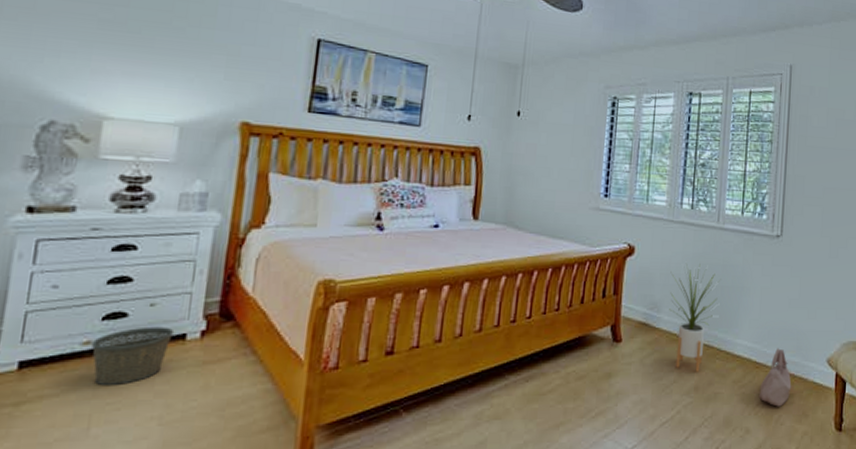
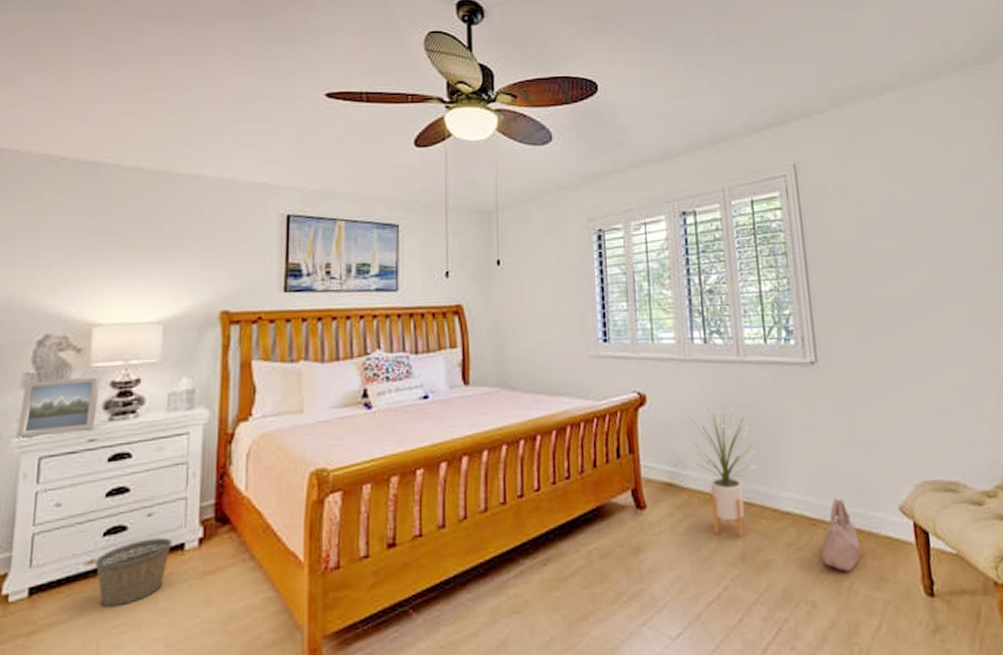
picture frame: none [12,164,109,220] -> present [16,376,101,438]

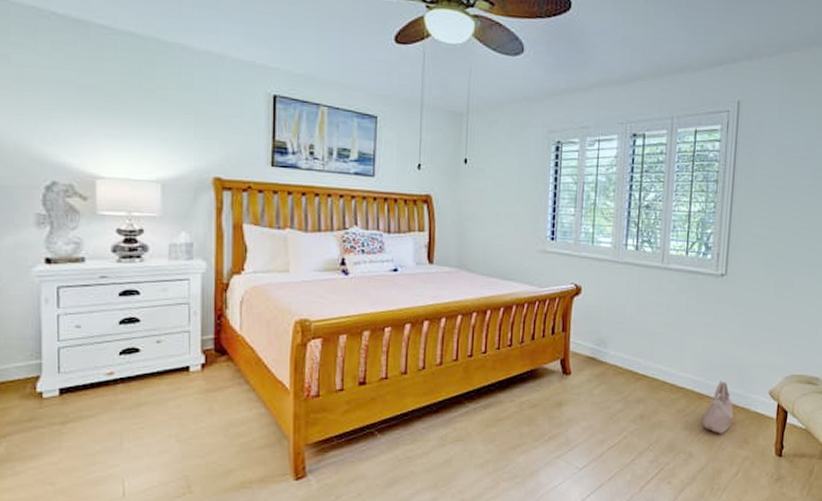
picture frame: present [16,376,101,438] -> none [35,220,107,269]
basket: present [94,537,173,607] -> none [113,360,180,408]
house plant: present [691,406,752,537] -> none [615,302,664,402]

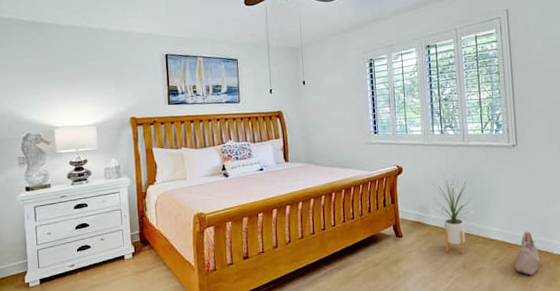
house plant: none [615,302,664,402] -> present [432,174,471,254]

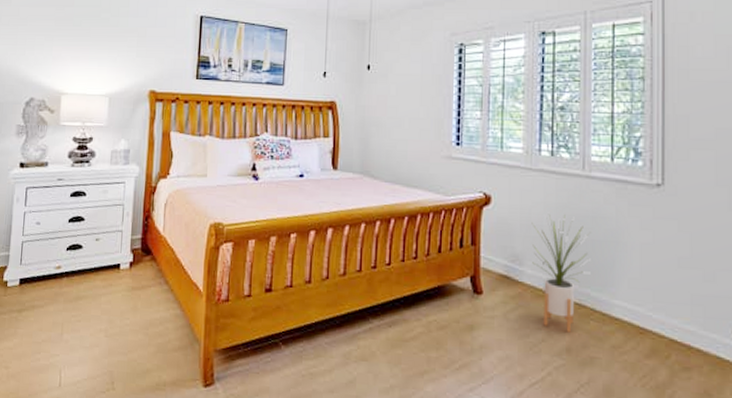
handbag: present [514,231,540,275] -> none [646,313,687,381]

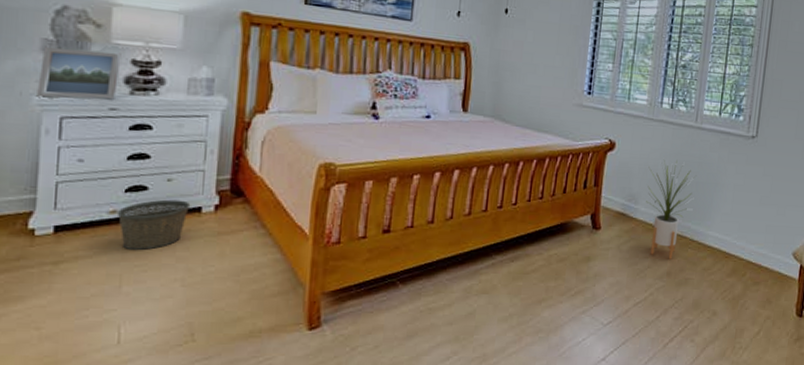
picture frame: none [12,131,66,172] -> present [37,46,122,100]
basket: none [61,257,112,302] -> present [116,199,191,250]

